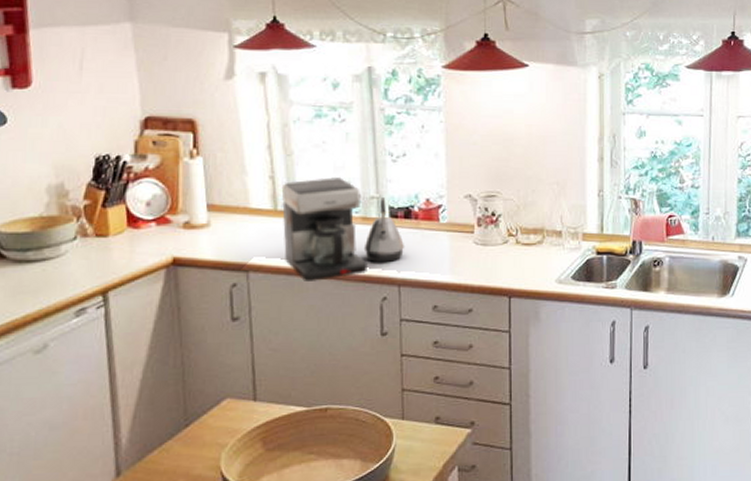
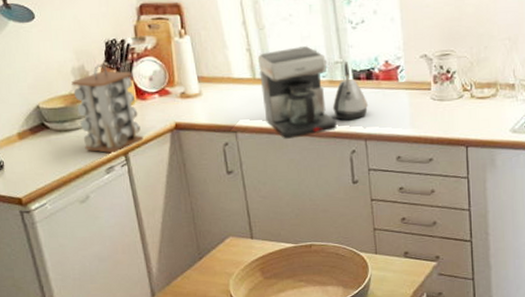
spice rack: none [44,182,130,291] -> present [71,63,144,153]

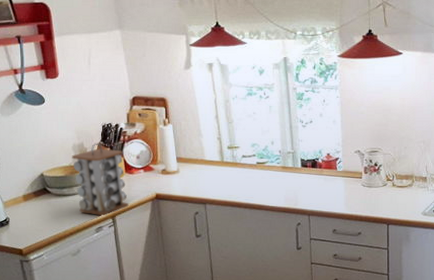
coffee maker: present [257,46,337,139] -> none [226,138,287,211]
kettle: present [332,62,369,121] -> none [284,153,313,199]

